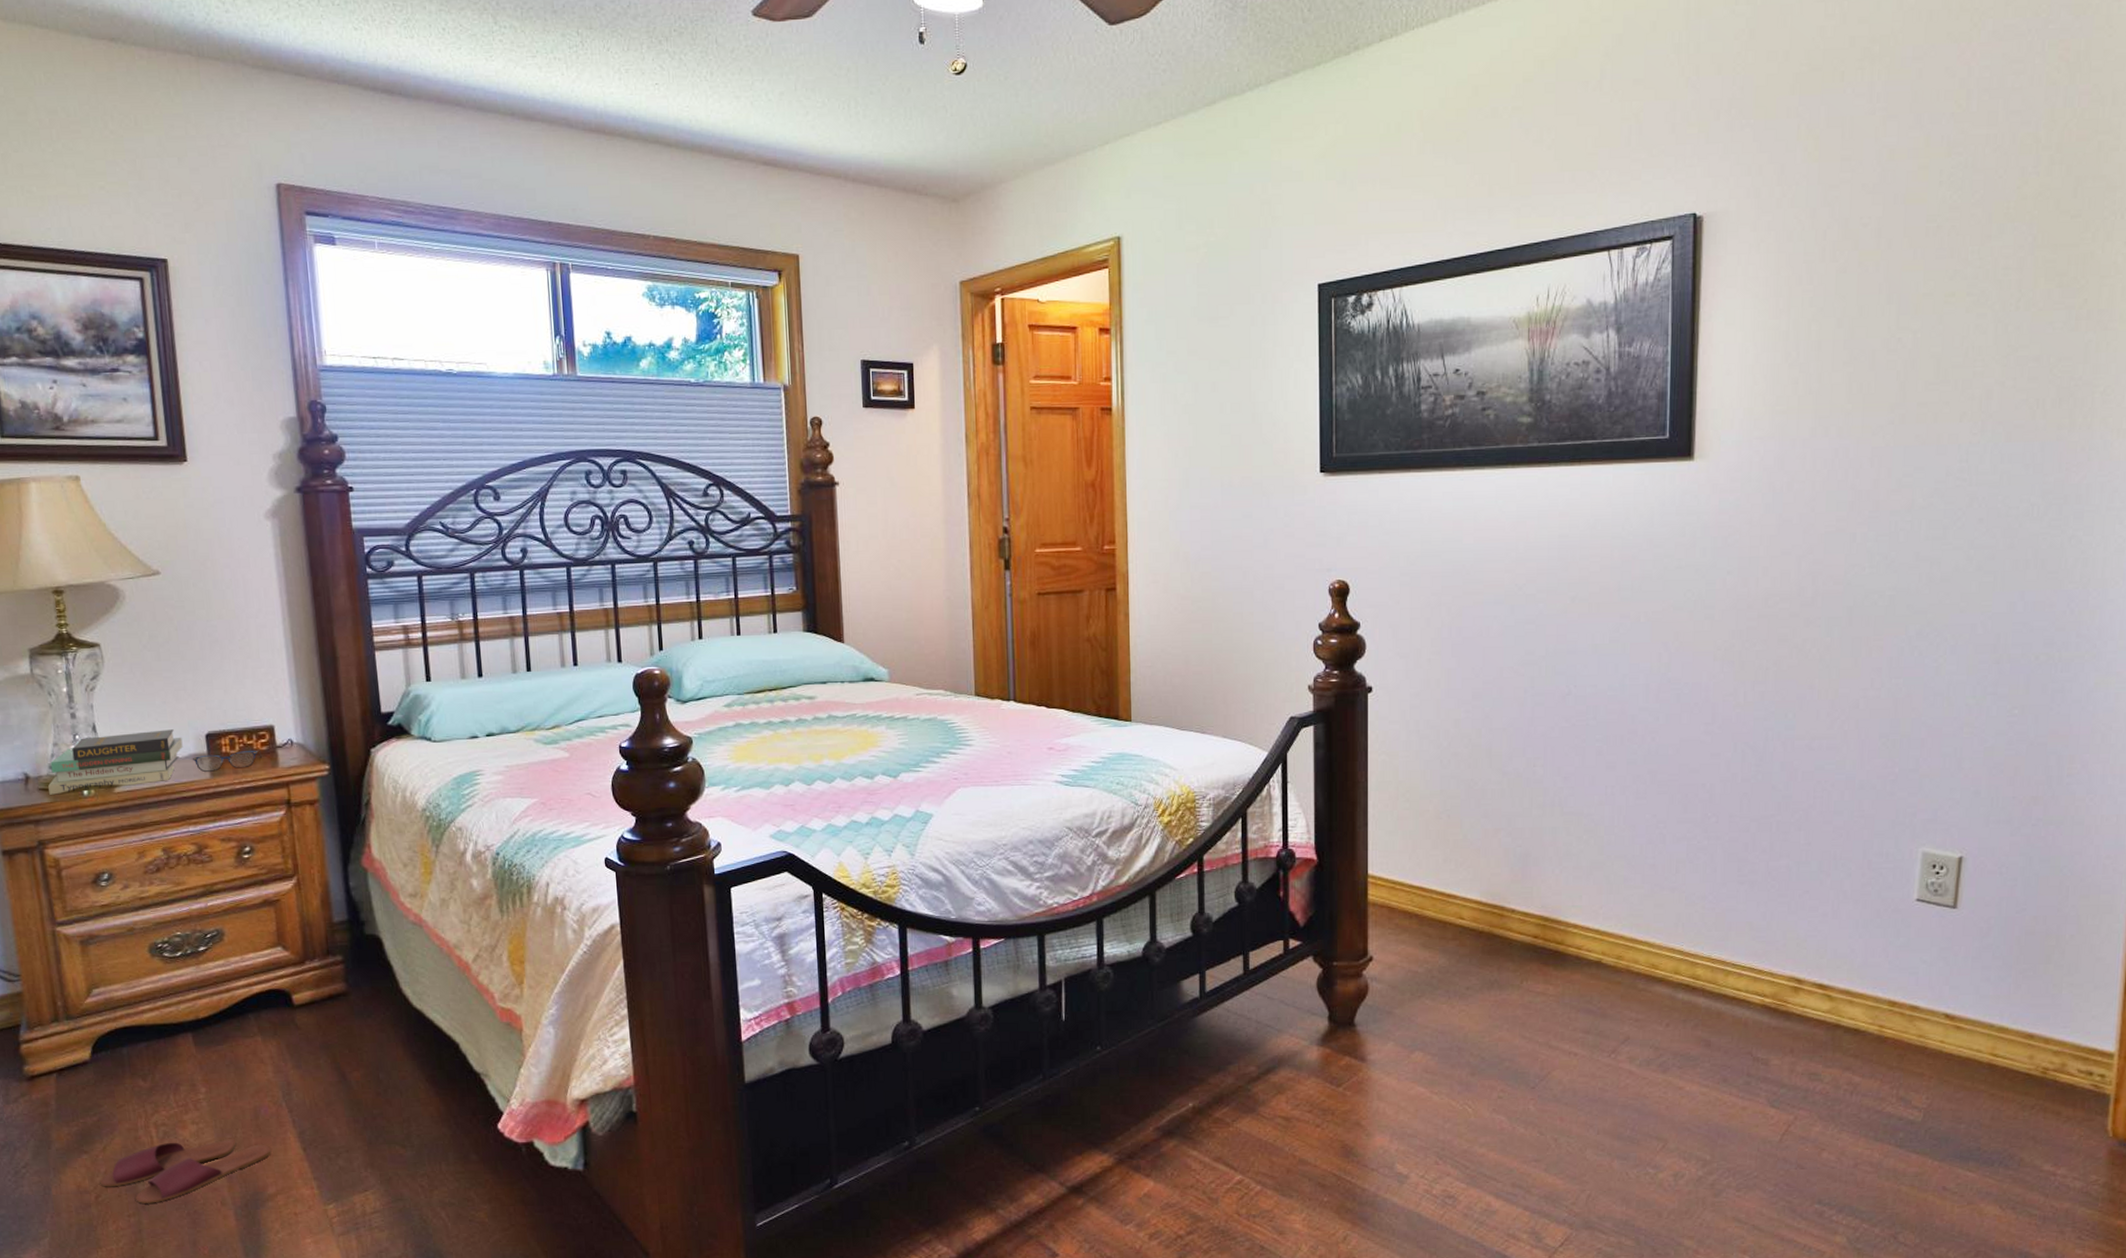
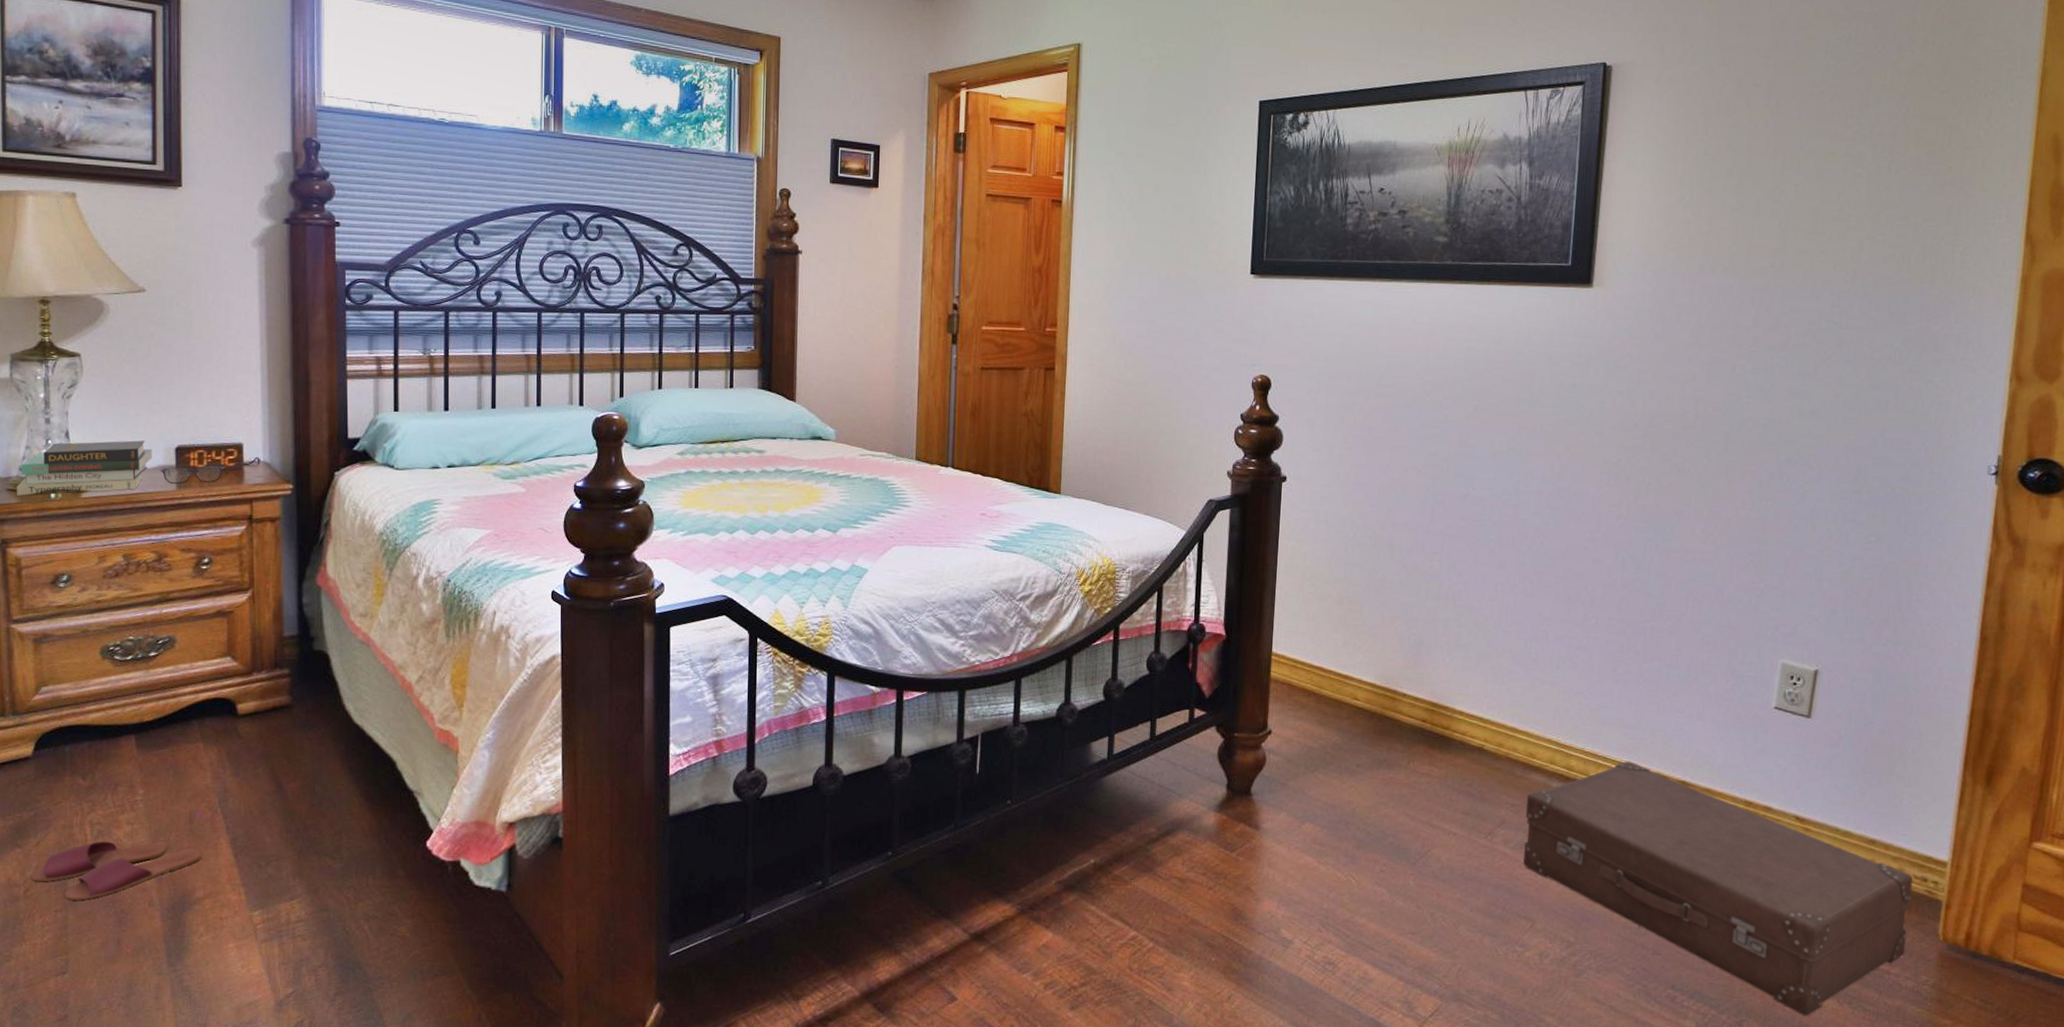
suitcase: none [1650,966,2077,1224] -> present [1523,761,1913,1016]

